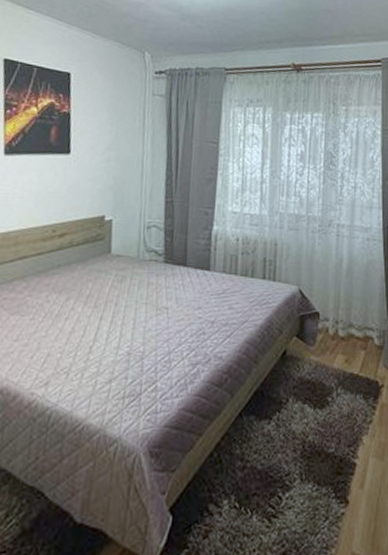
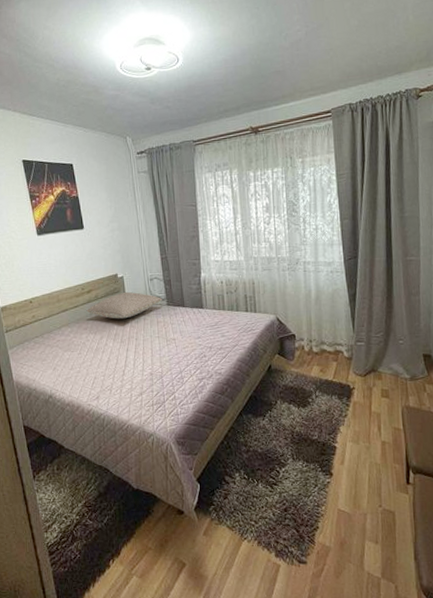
pillow: none [53,241,160,276] -> present [86,292,163,319]

